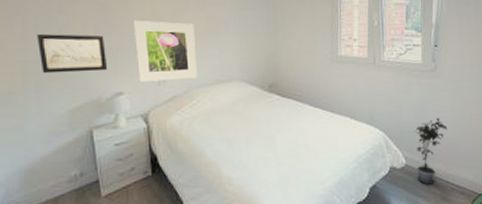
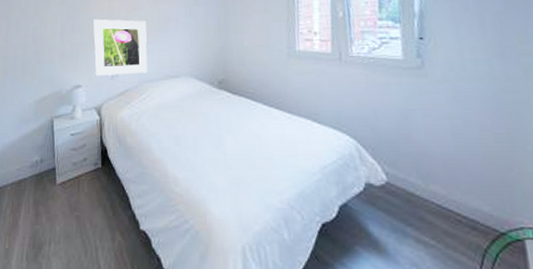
wall art: present [36,34,108,74] -> none [16,33,70,67]
potted plant: present [415,117,448,185] -> none [398,125,446,211]

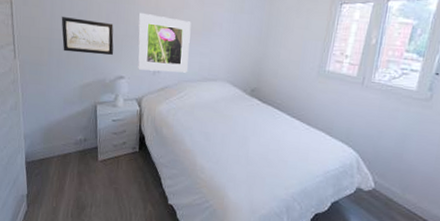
wall art: none [16,33,70,67] -> present [61,17,114,55]

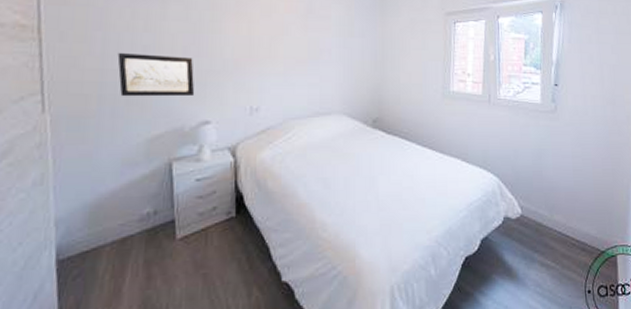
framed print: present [138,12,191,73] -> none [226,42,295,111]

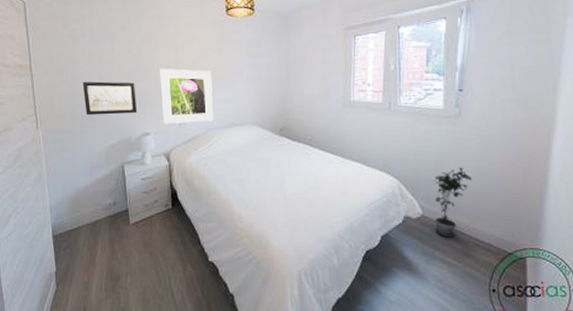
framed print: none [226,42,295,111] -> present [159,68,214,124]
potted plant: none [533,163,568,238] -> present [434,167,473,238]

